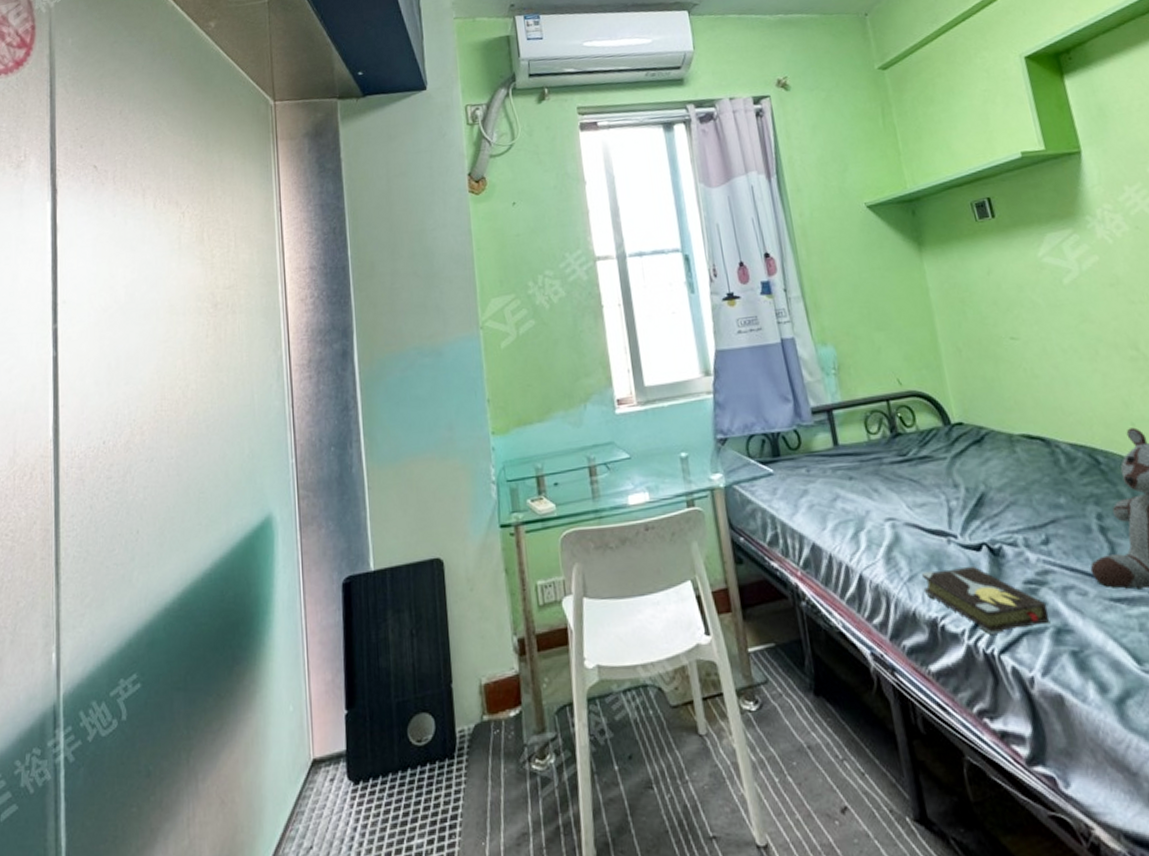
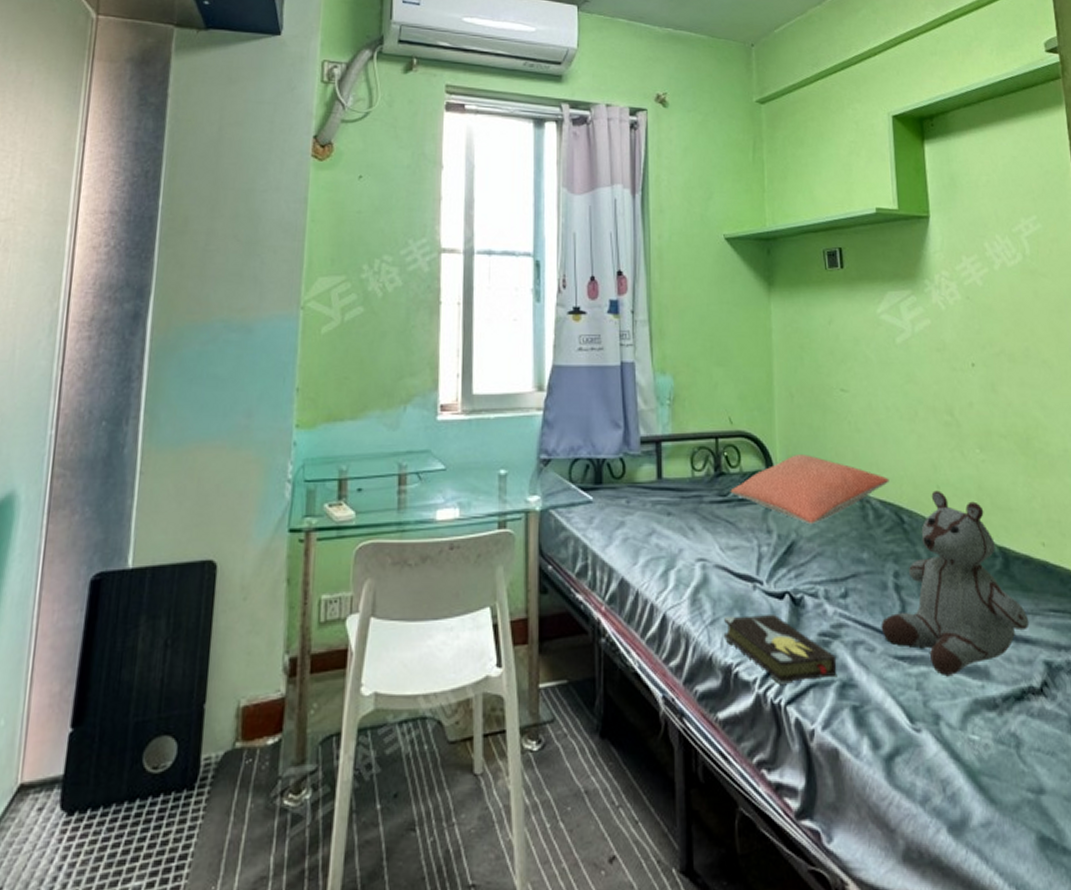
pillow: none [909,406,1078,474] -> present [730,455,890,524]

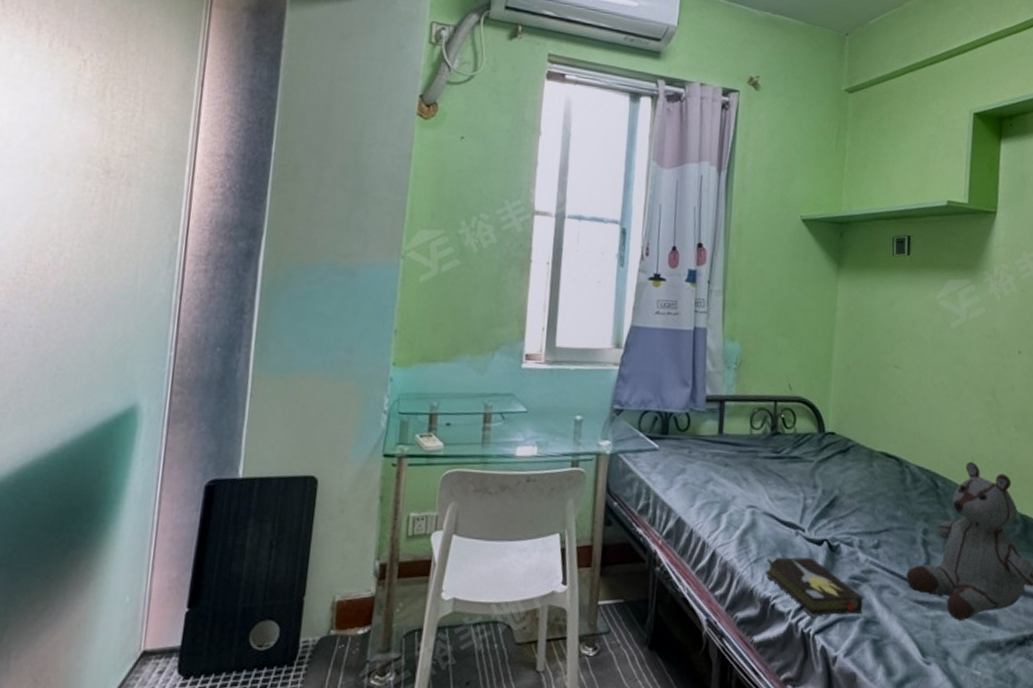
pillow: present [730,455,890,524] -> none [783,421,929,483]

